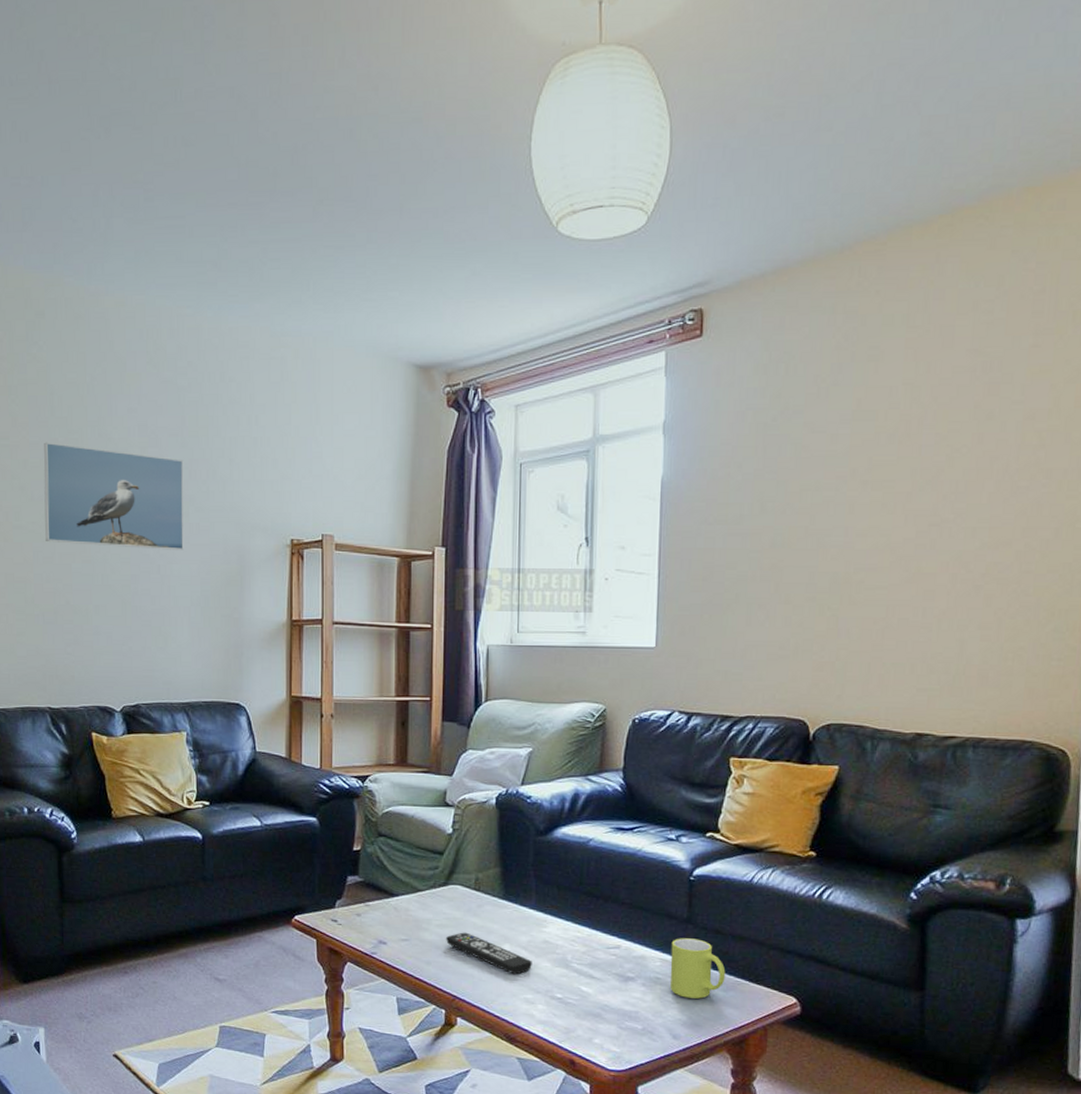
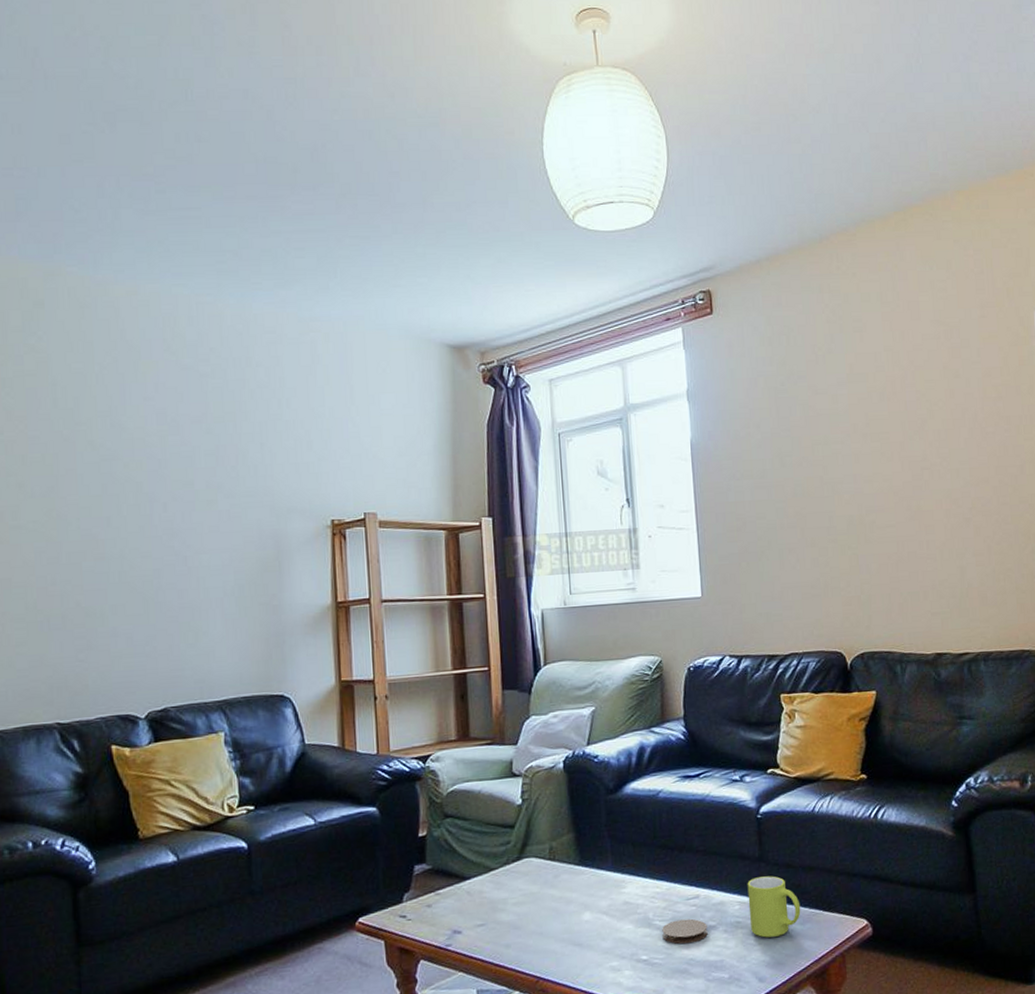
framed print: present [44,442,184,550] -> none [46,435,213,541]
remote control: present [446,932,532,975] -> none [524,906,615,943]
coaster: none [579,966,626,991] -> present [662,918,708,945]

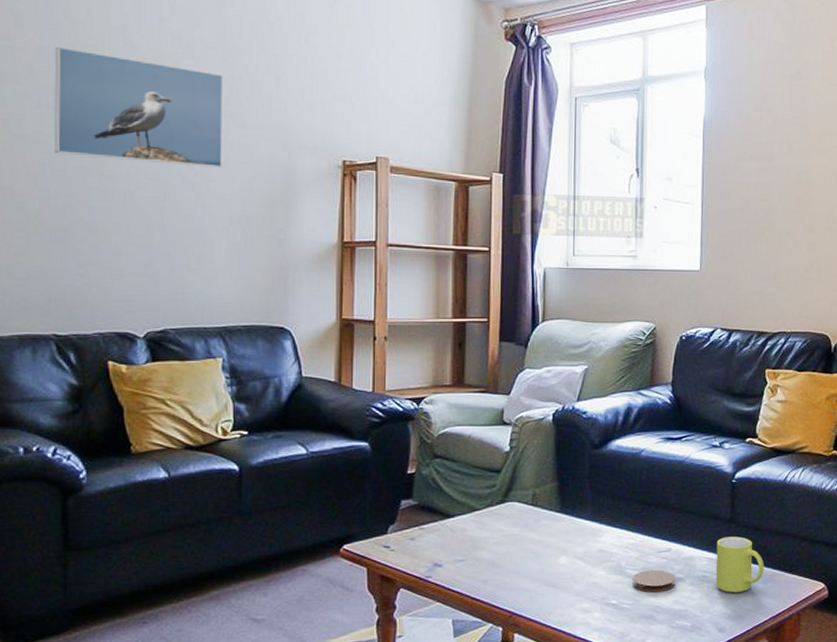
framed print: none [46,435,213,541] -> present [54,46,224,168]

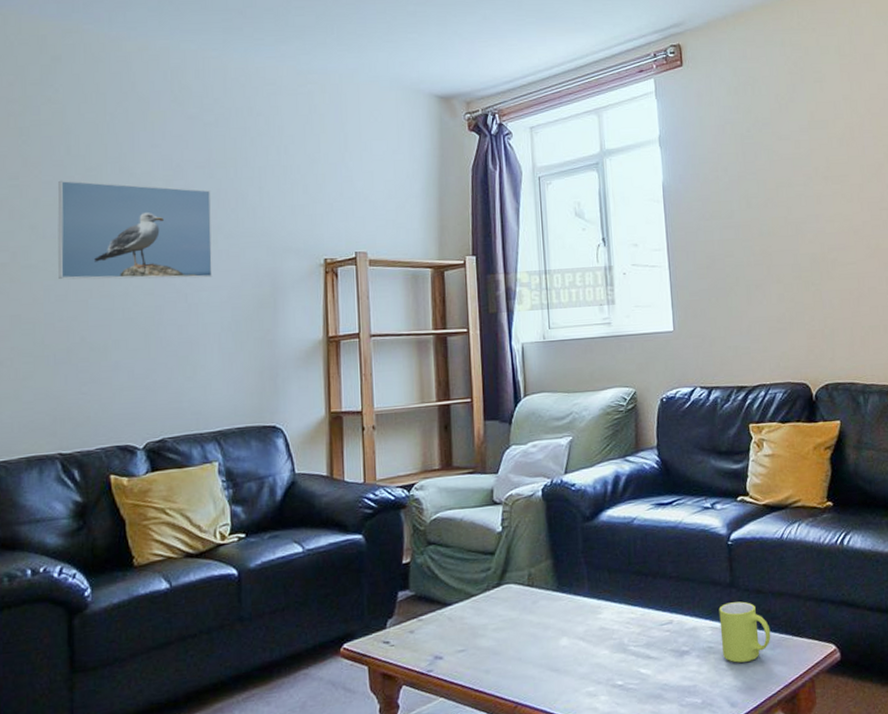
coaster: present [632,570,676,593] -> none [637,644,681,670]

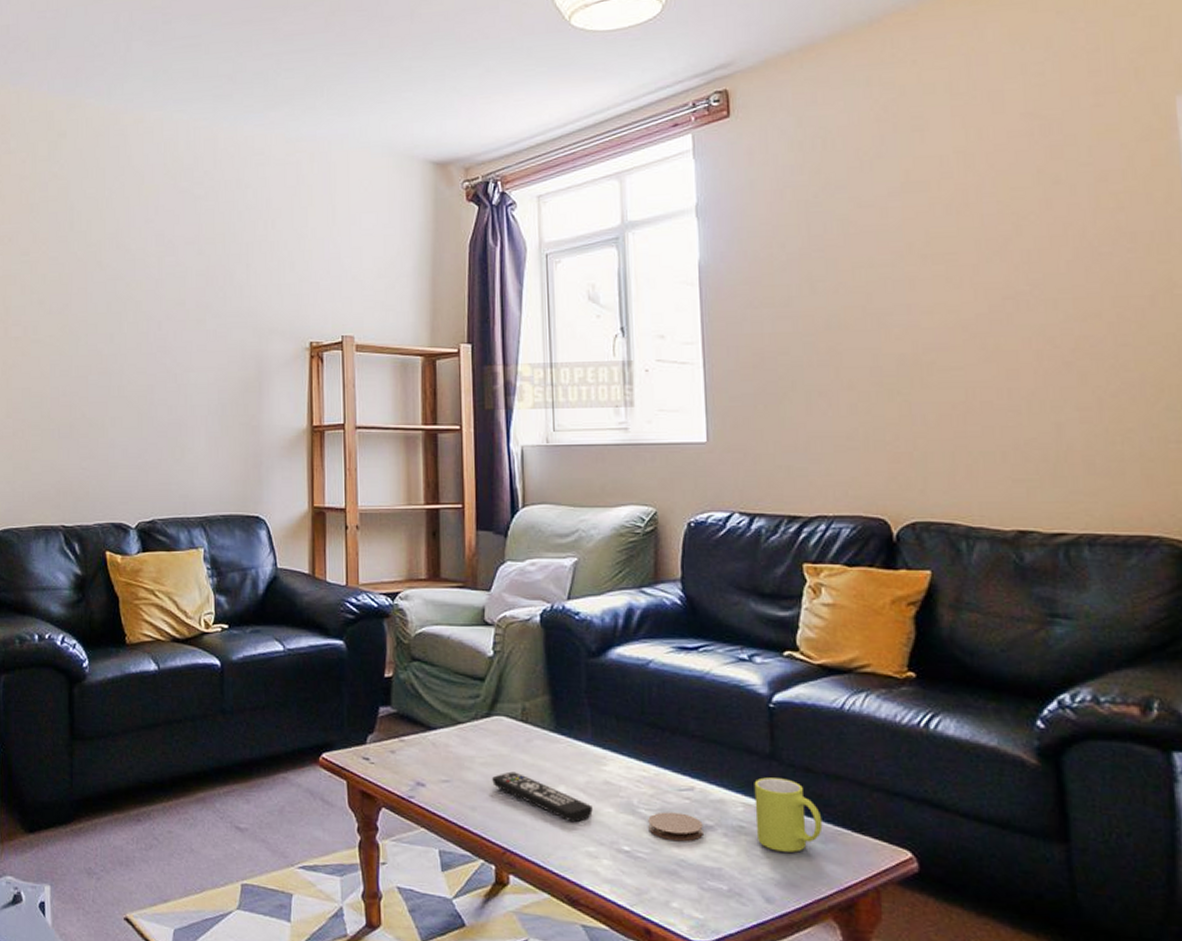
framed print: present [57,180,212,280] -> none [62,256,201,358]
remote control: none [504,632,591,669] -> present [492,771,593,823]
coaster: none [637,644,681,670] -> present [648,812,703,842]

